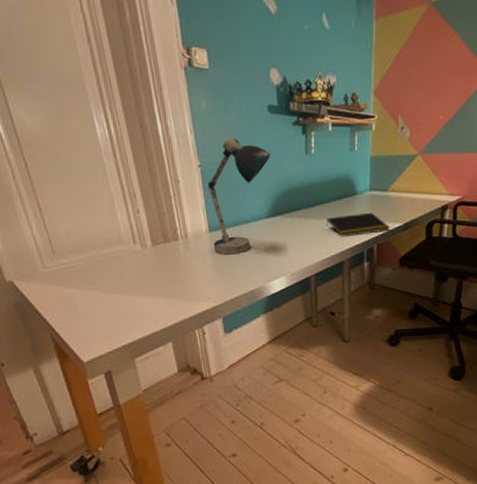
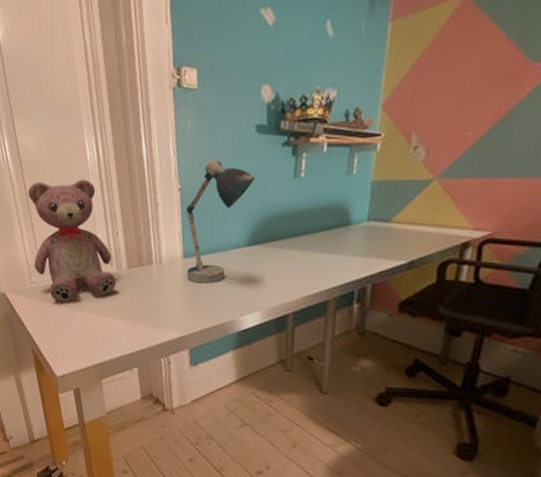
teddy bear: none [30,157,141,286] -> present [28,179,116,303]
notepad: present [325,212,390,237] -> none [310,246,390,273]

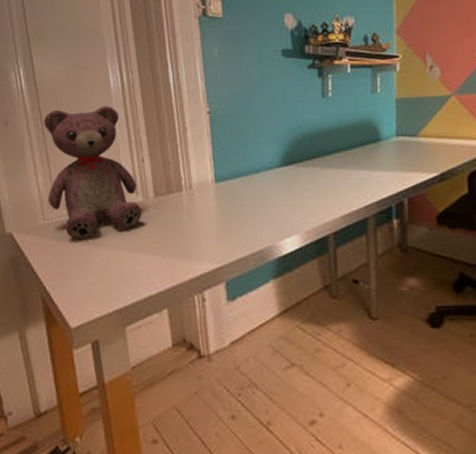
desk lamp: present [186,158,255,284] -> none [216,82,284,208]

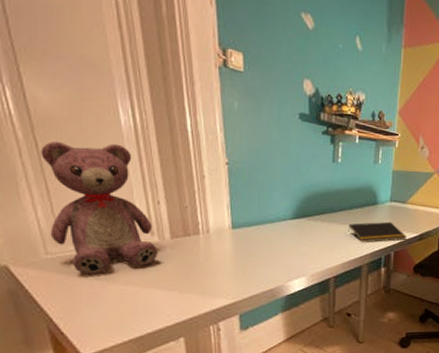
notepad: none [345,160,423,190] -> present [347,221,407,243]

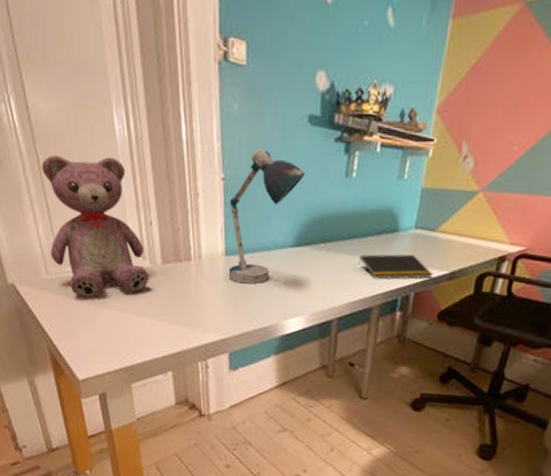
desk lamp: none [233,138,299,253] -> present [228,147,305,284]

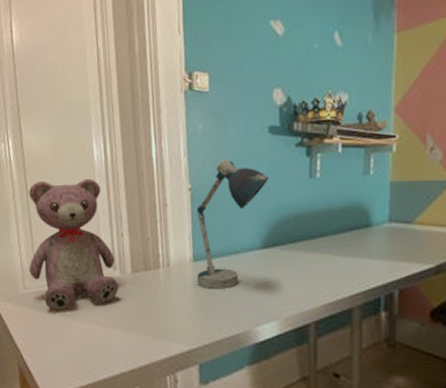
notepad: present [357,254,433,280] -> none [331,248,416,278]

